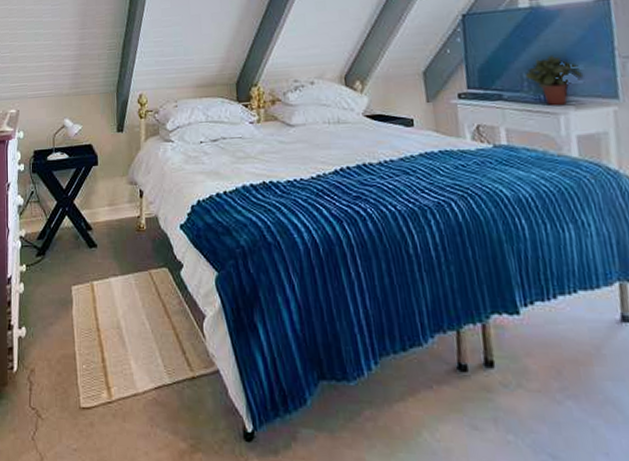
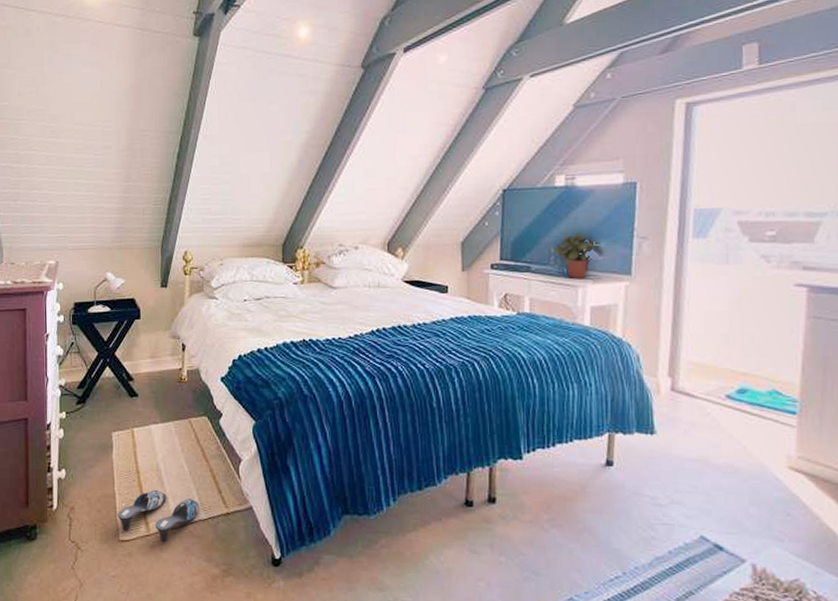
slippers: none [79,349,163,411] -> present [118,489,199,543]

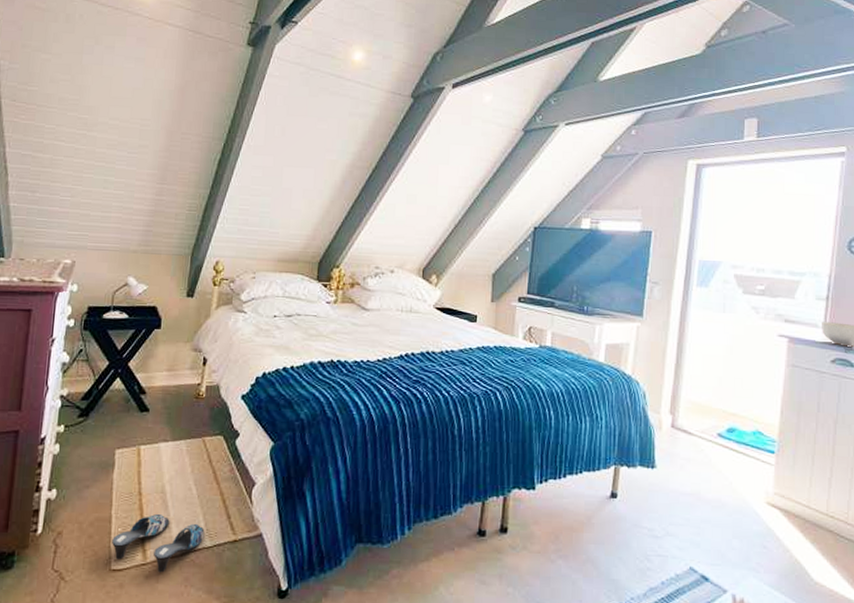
potted plant: present [553,232,603,280] -> none [575,273,619,318]

